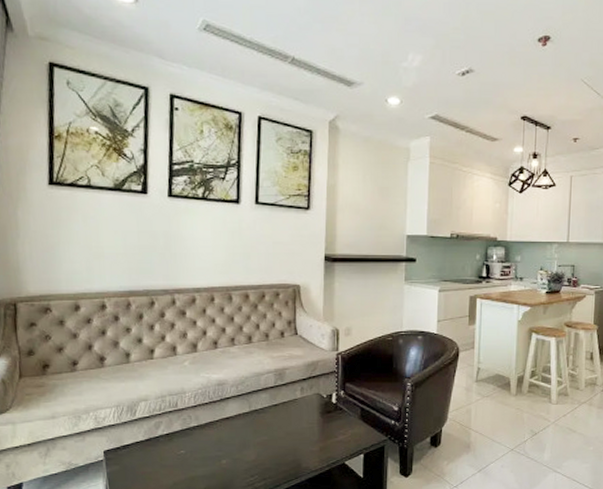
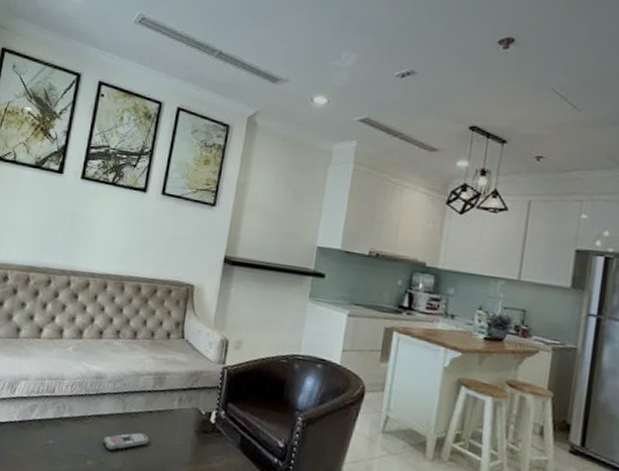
remote control: none [234,424,279,447] -> present [103,432,150,451]

